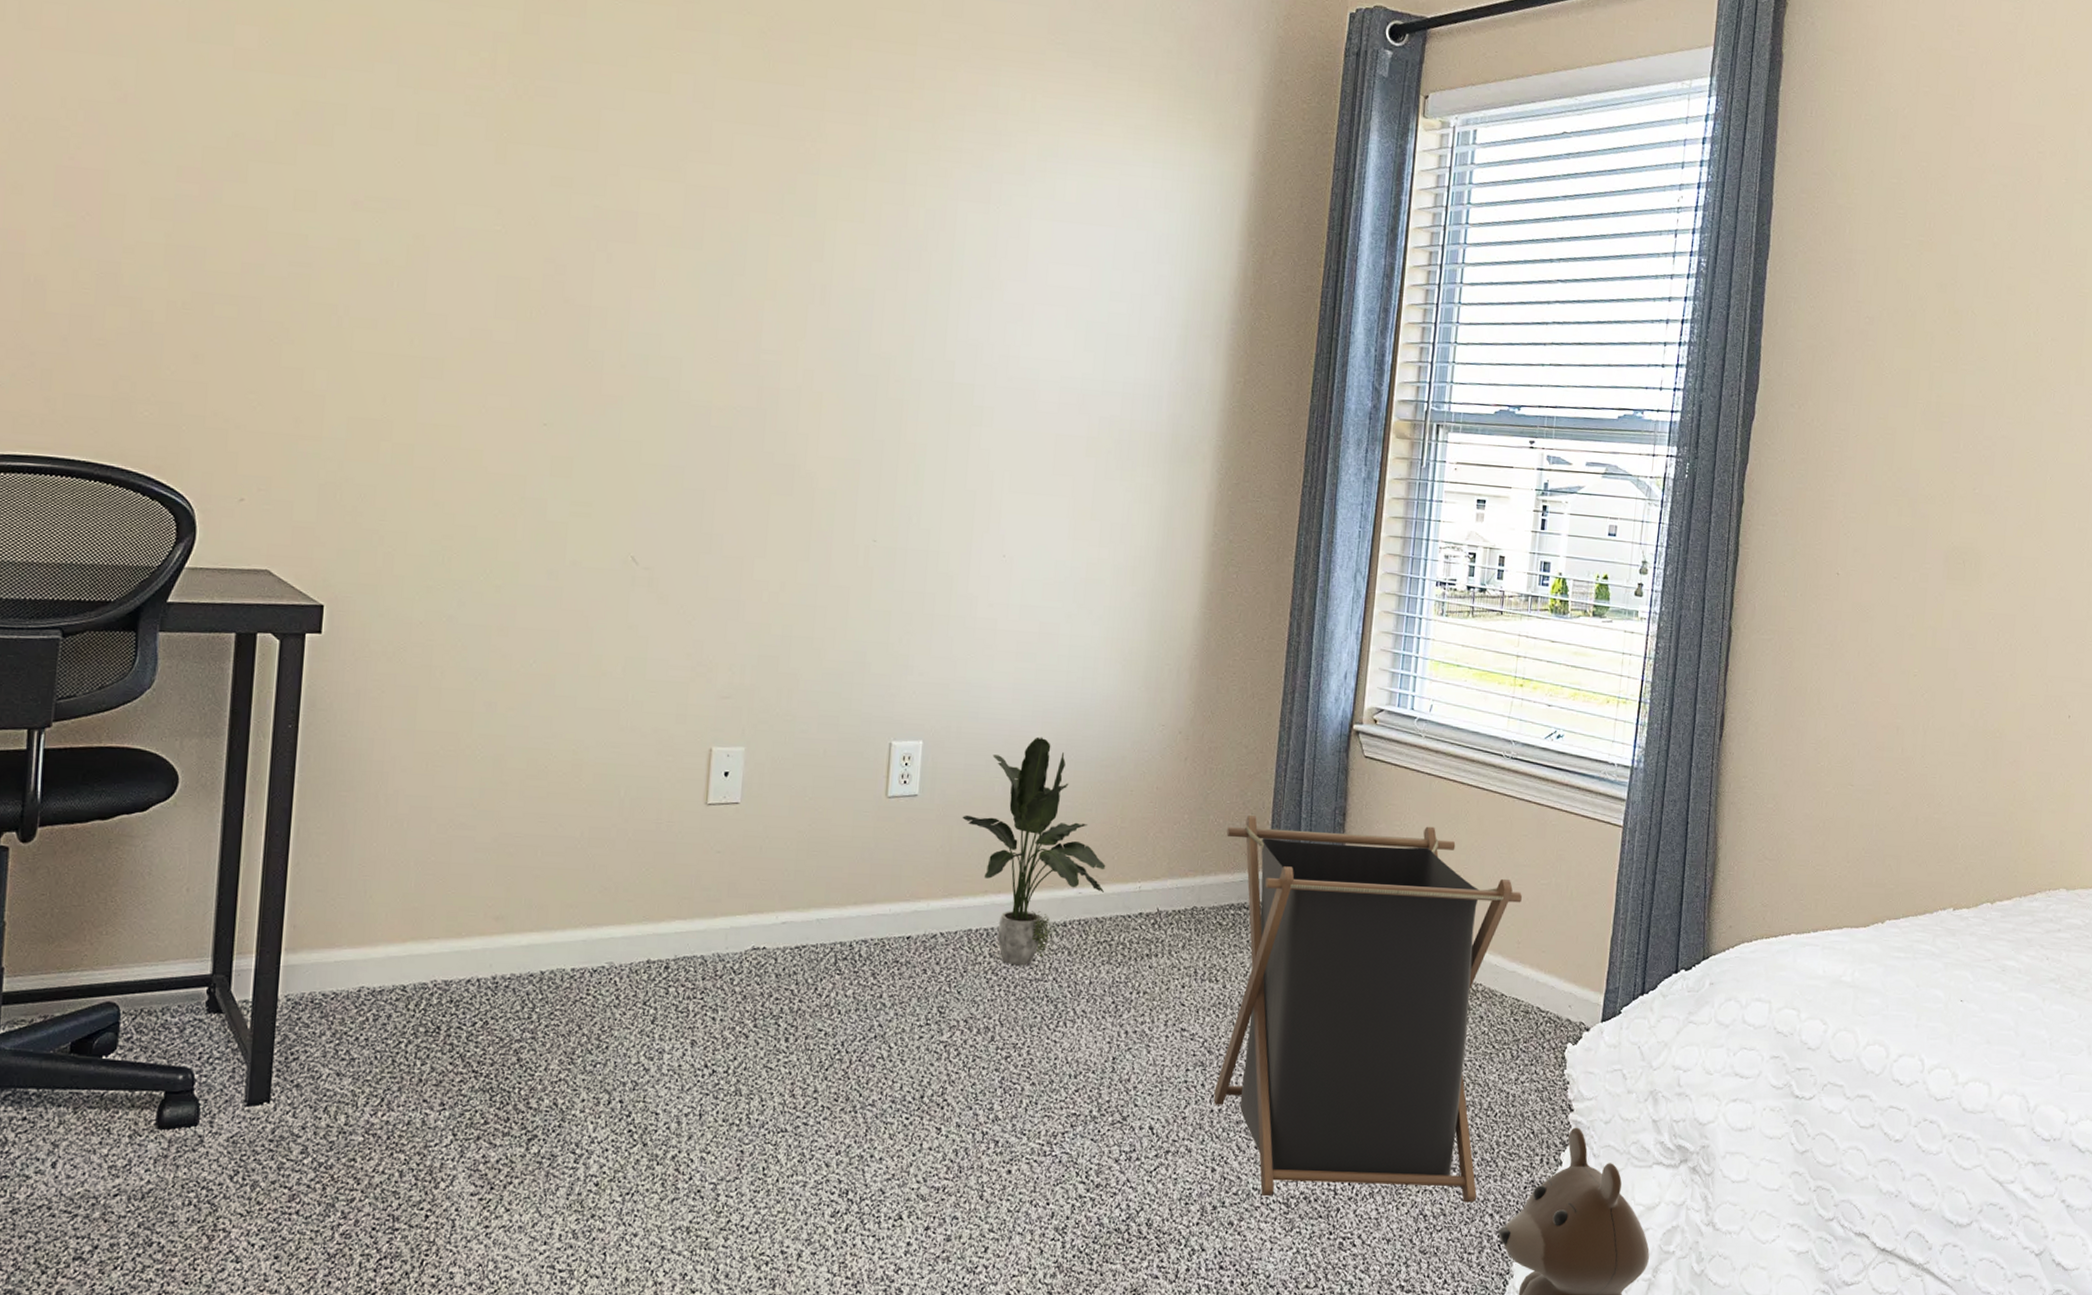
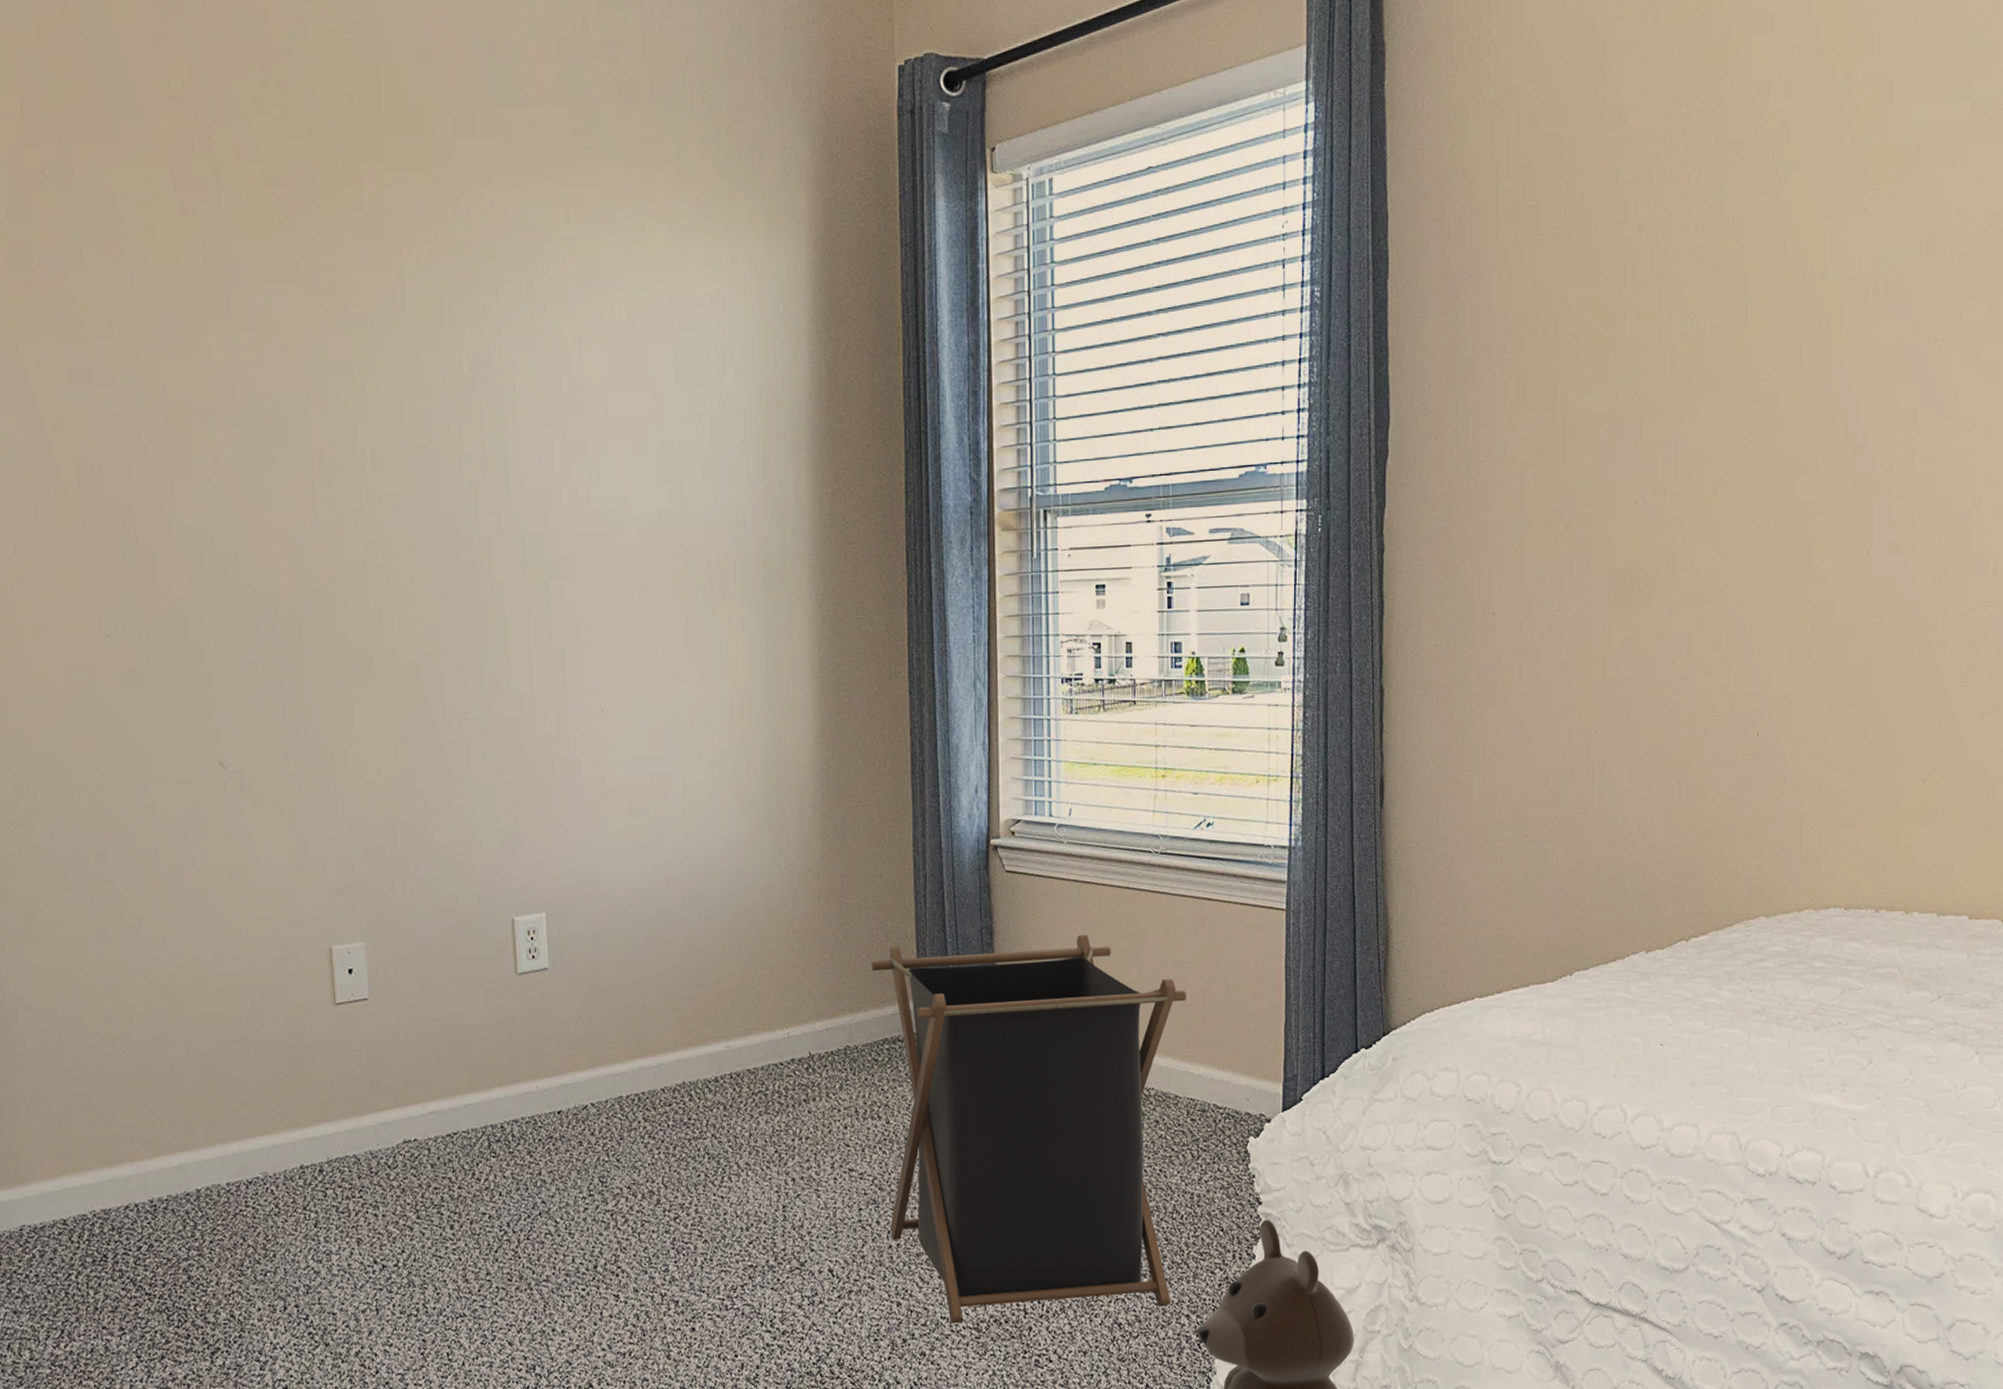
potted plant: present [962,737,1106,966] -> none [597,893,753,1127]

